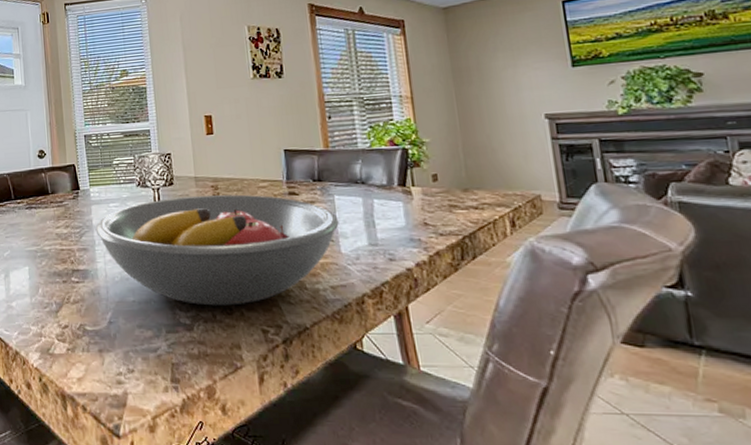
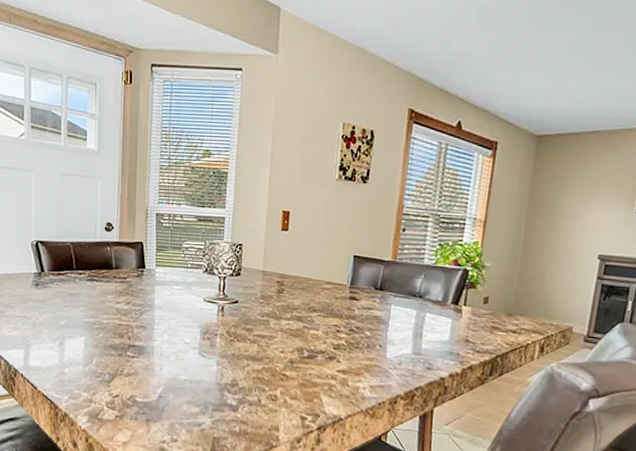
fruit bowl: present [95,194,339,306] -> none [156,288,390,393]

